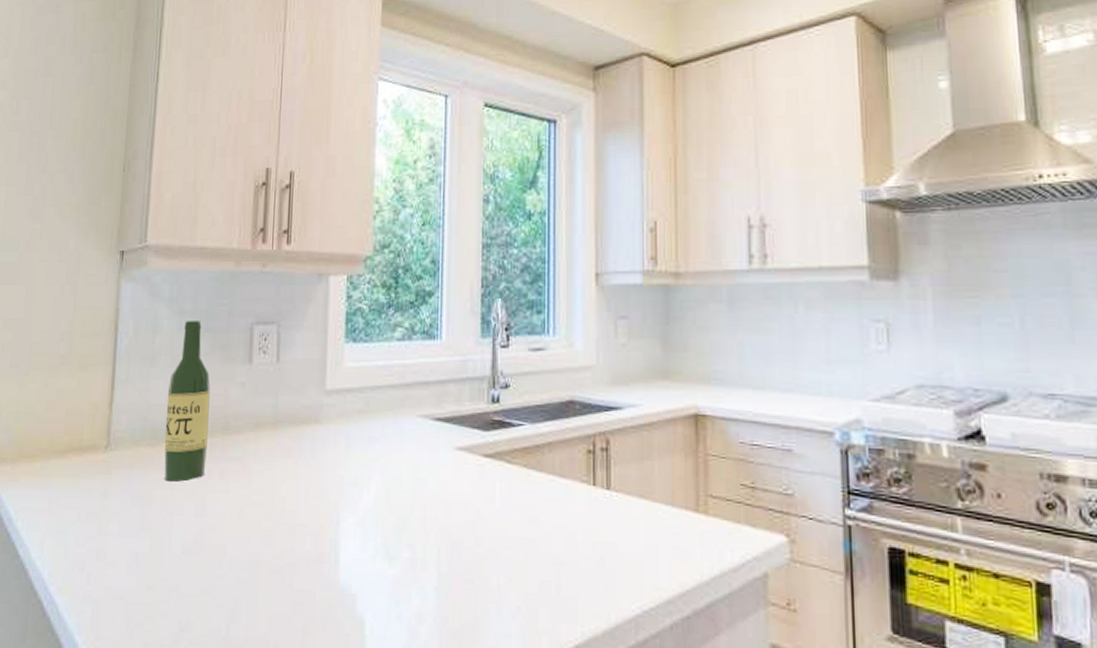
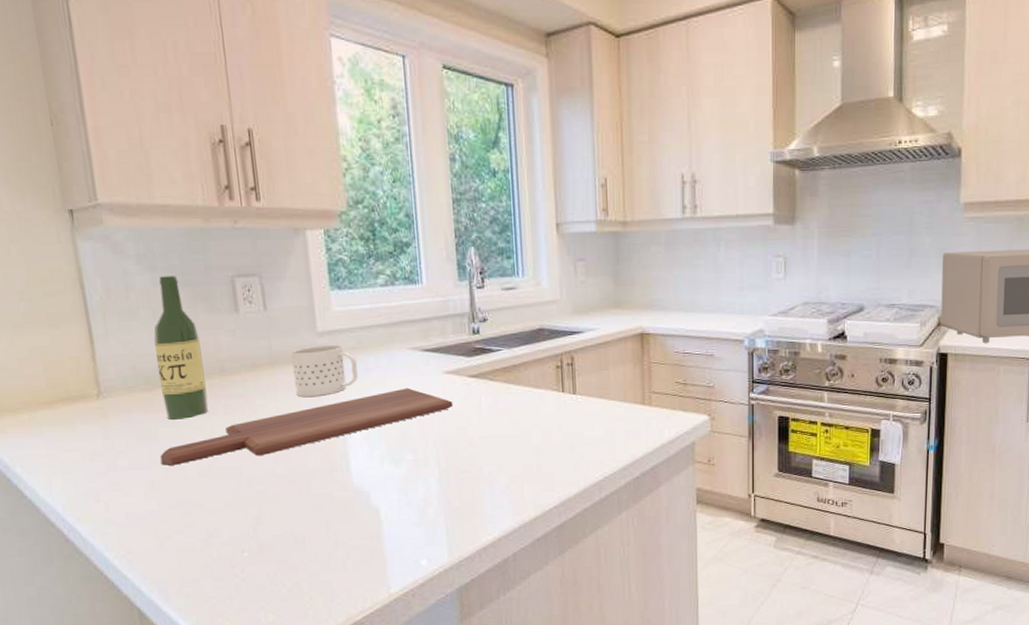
cutting board: none [149,464,462,536] -> present [160,388,453,465]
mug: none [294,406,362,468] -> present [291,345,358,398]

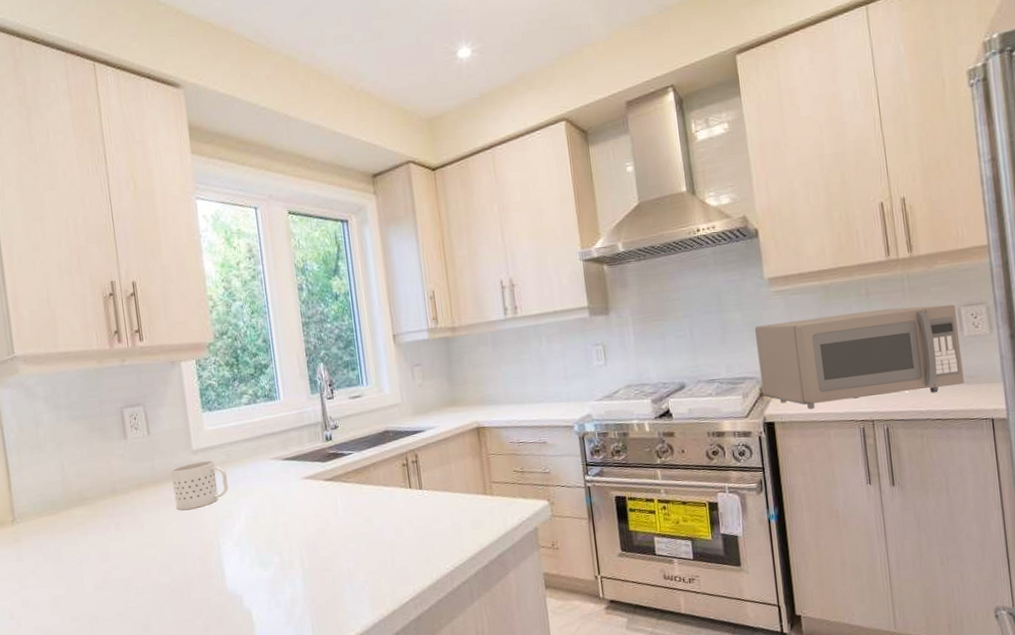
wine bottle: present [153,276,209,420] -> none [58,411,103,539]
cutting board: present [160,388,453,465] -> none [63,495,313,581]

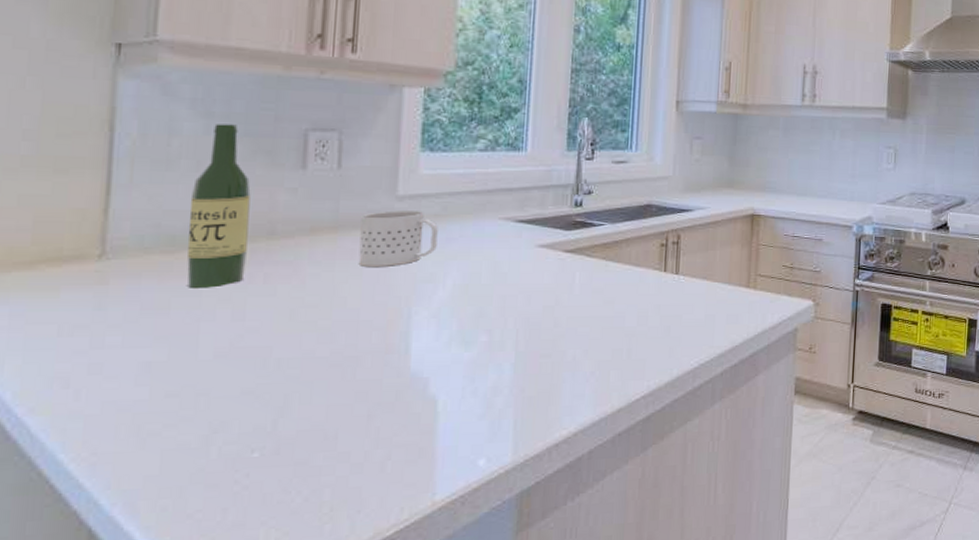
wine bottle: none [58,411,103,539] -> present [186,124,251,288]

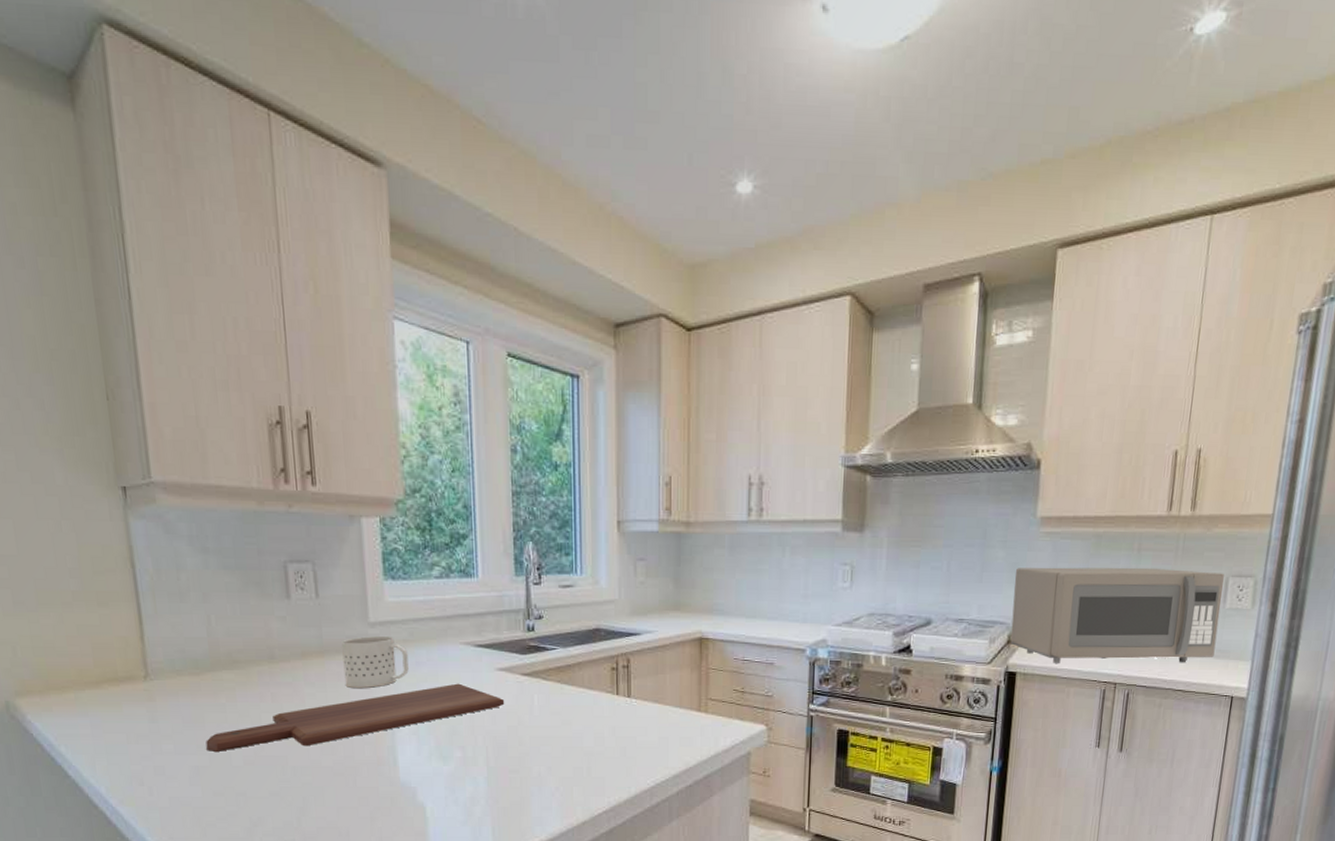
cutting board: none [166,261,543,343] -> present [206,683,505,751]
wine bottle: present [186,124,251,288] -> none [203,558,257,705]

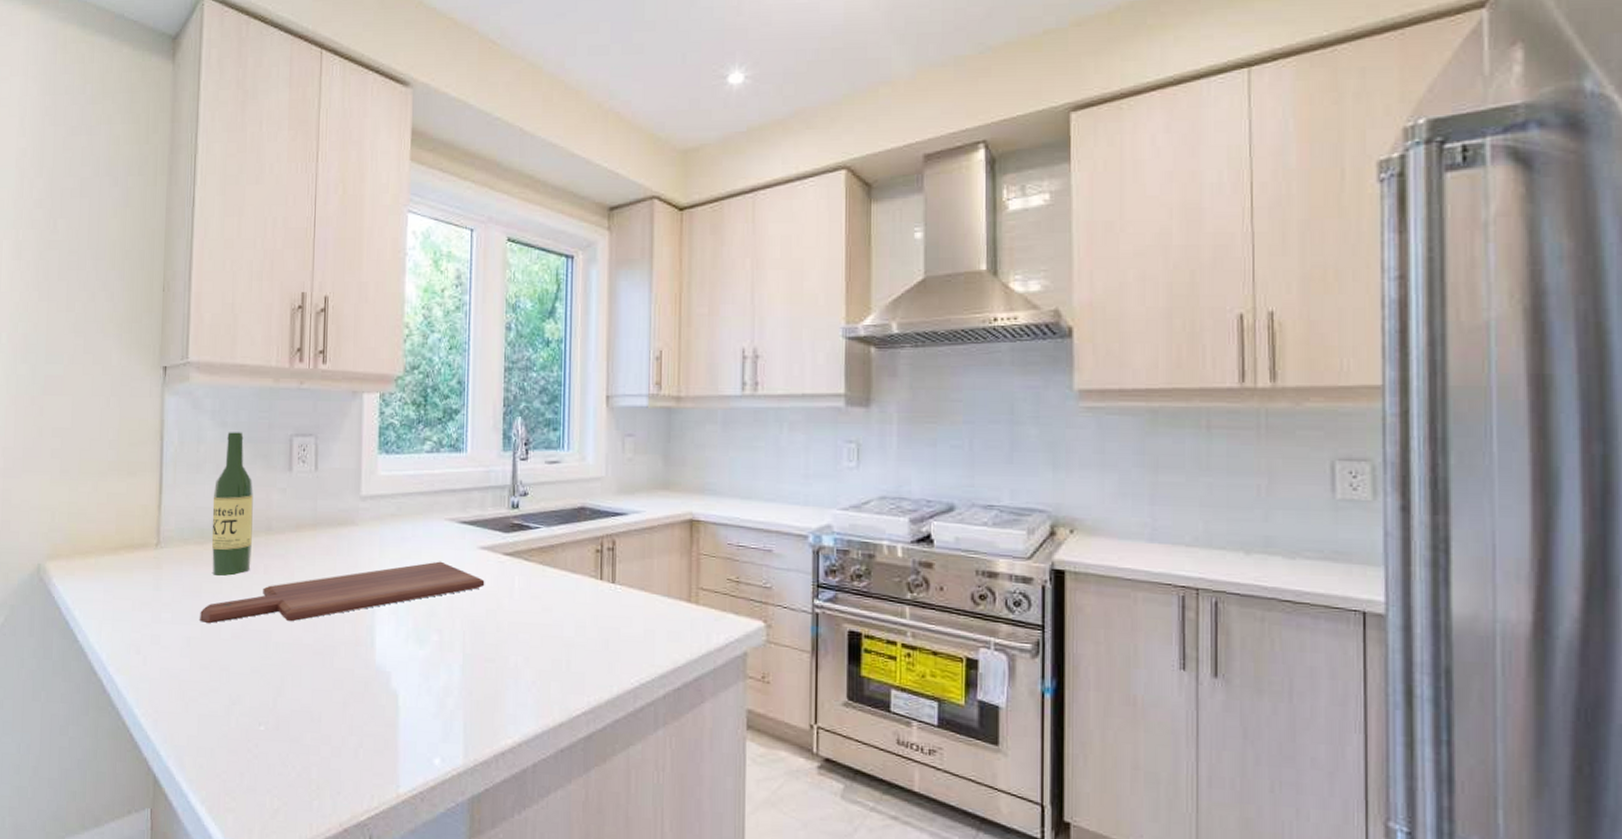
wine bottle: none [203,558,257,705] -> present [212,432,253,576]
mug: present [342,636,409,689] -> none [333,510,394,564]
microwave: present [1010,567,1224,663] -> none [1052,446,1329,567]

